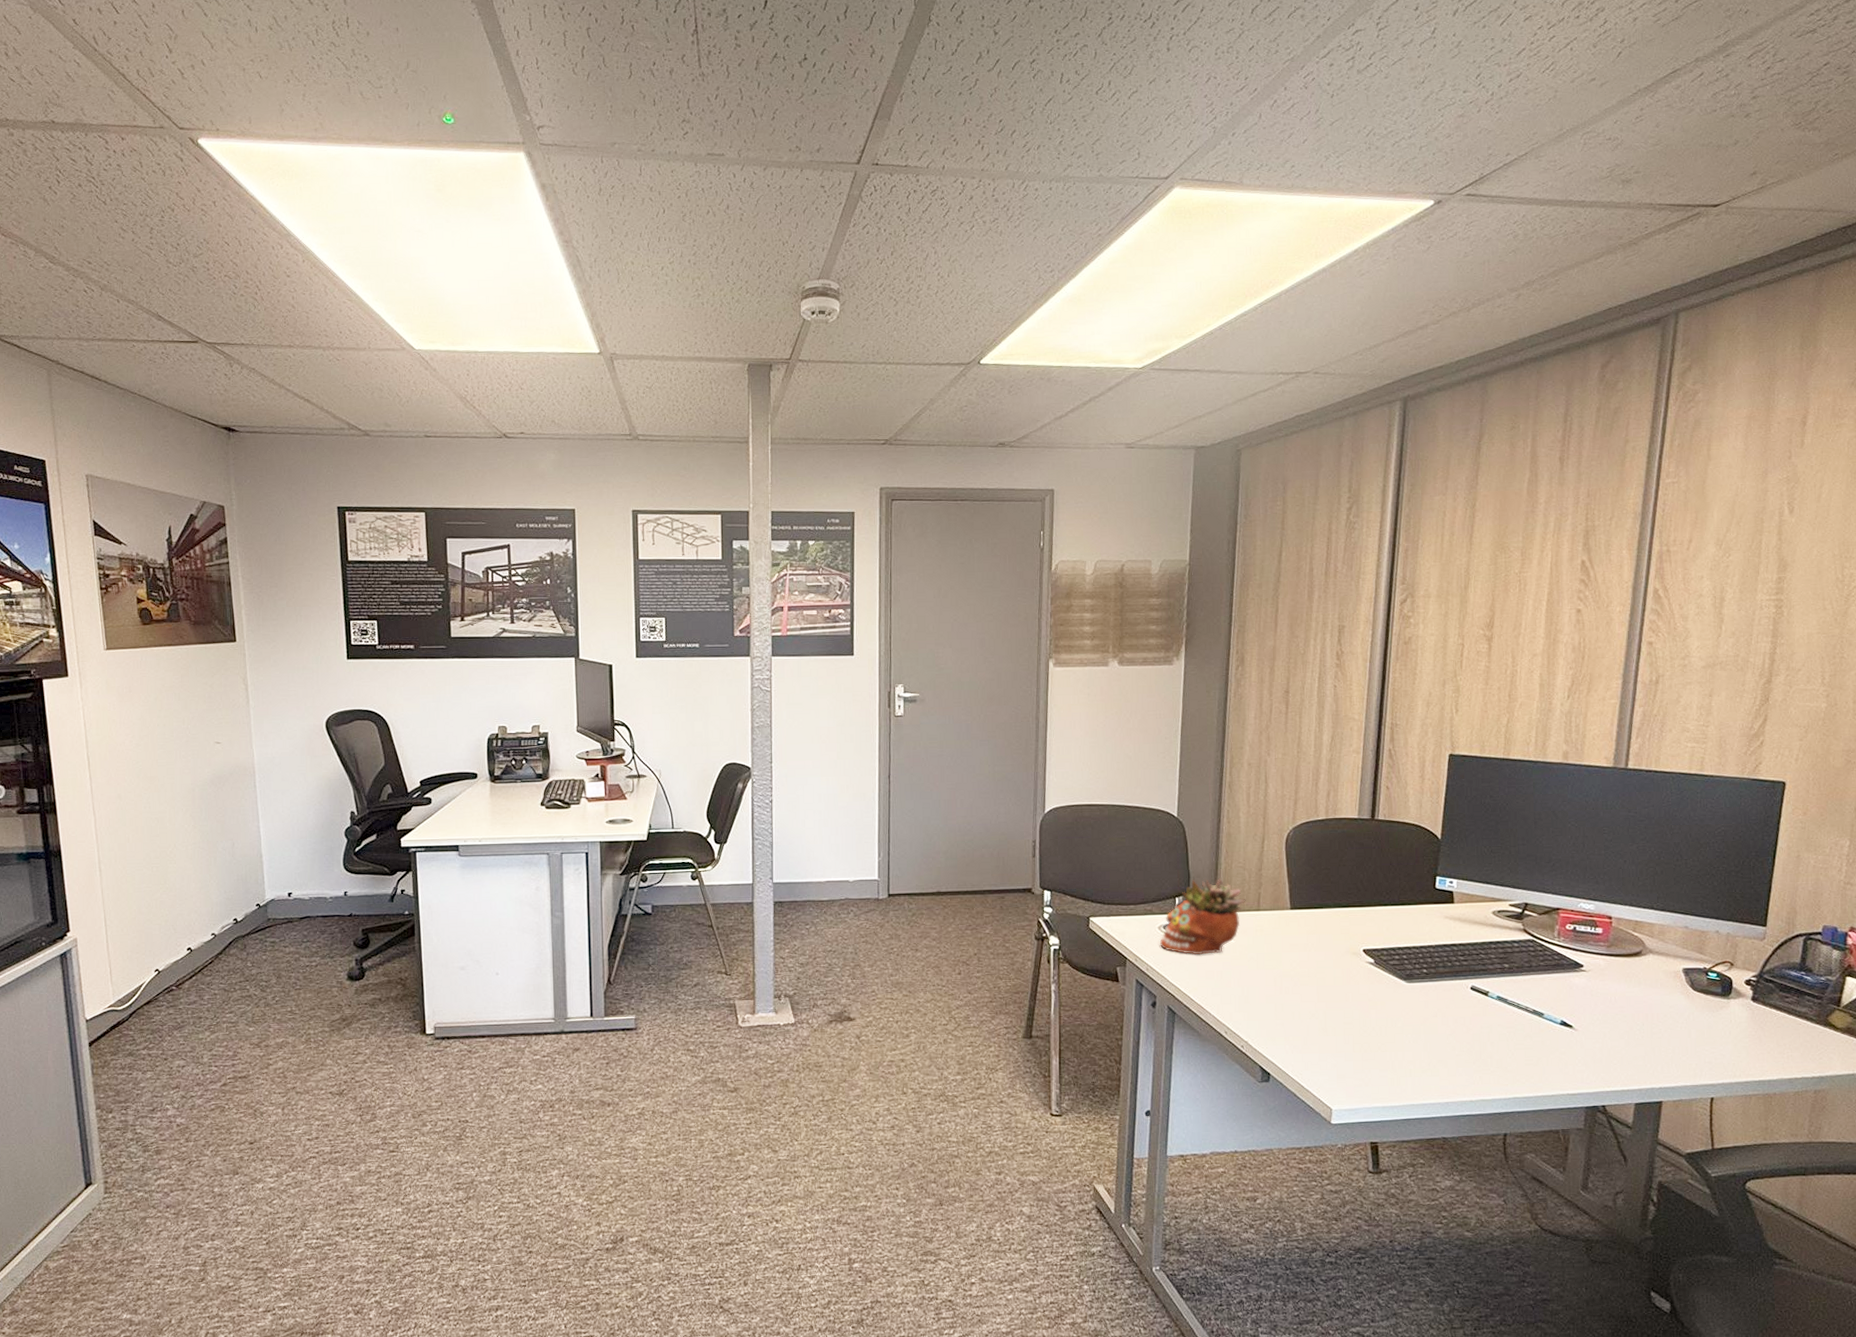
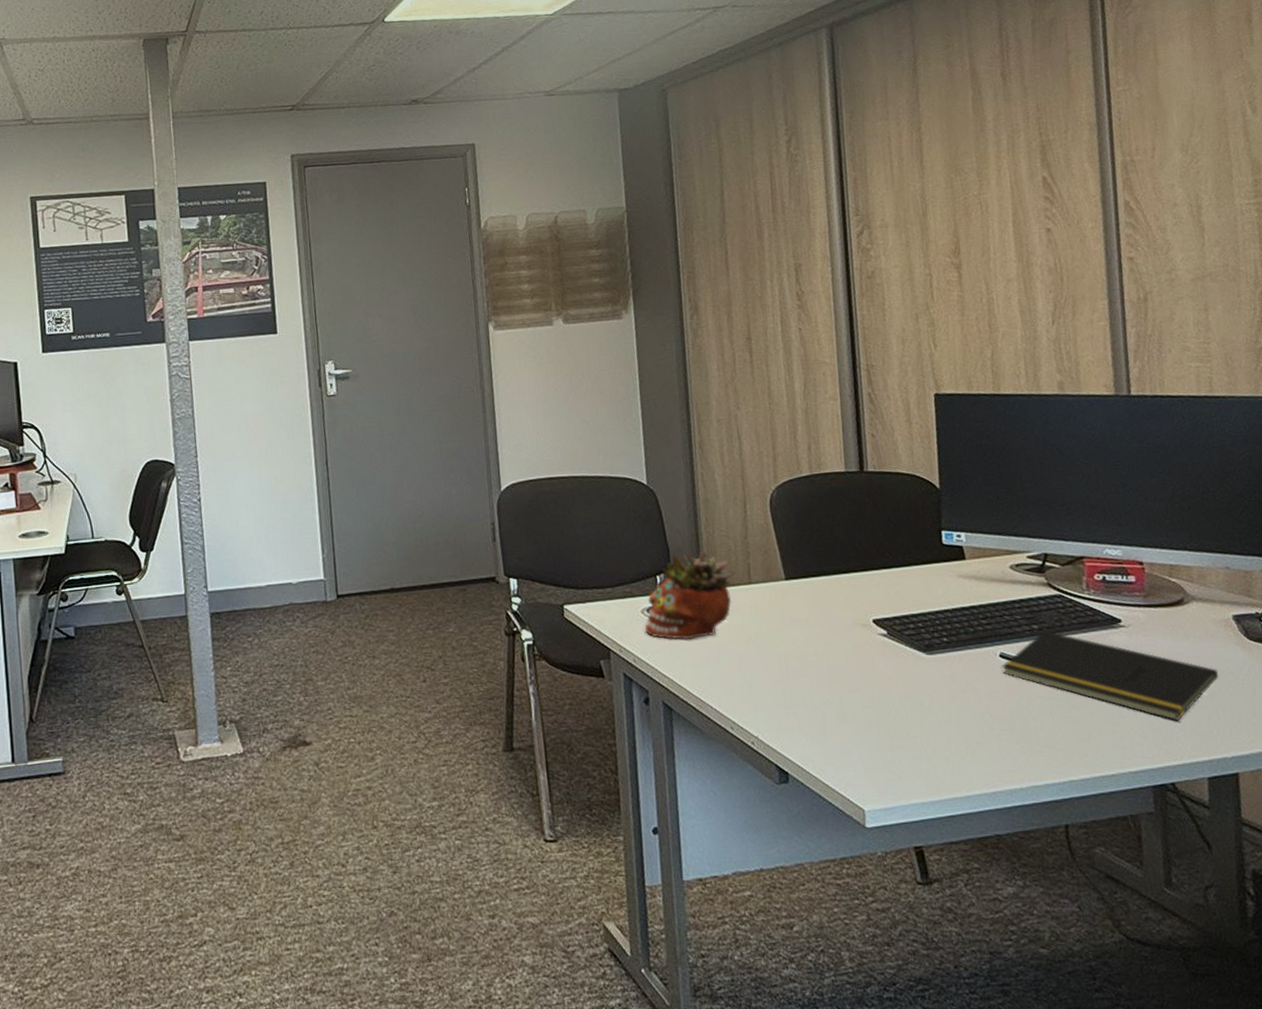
notepad: none [1471,970,1661,1054] -> present [1002,631,1219,721]

